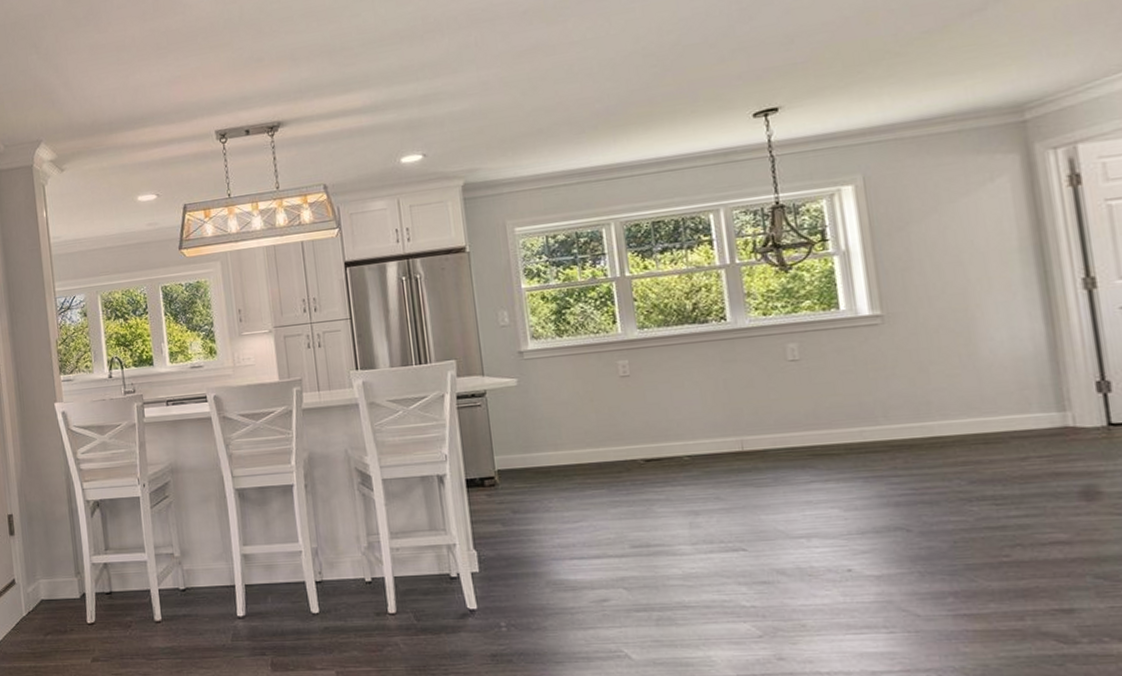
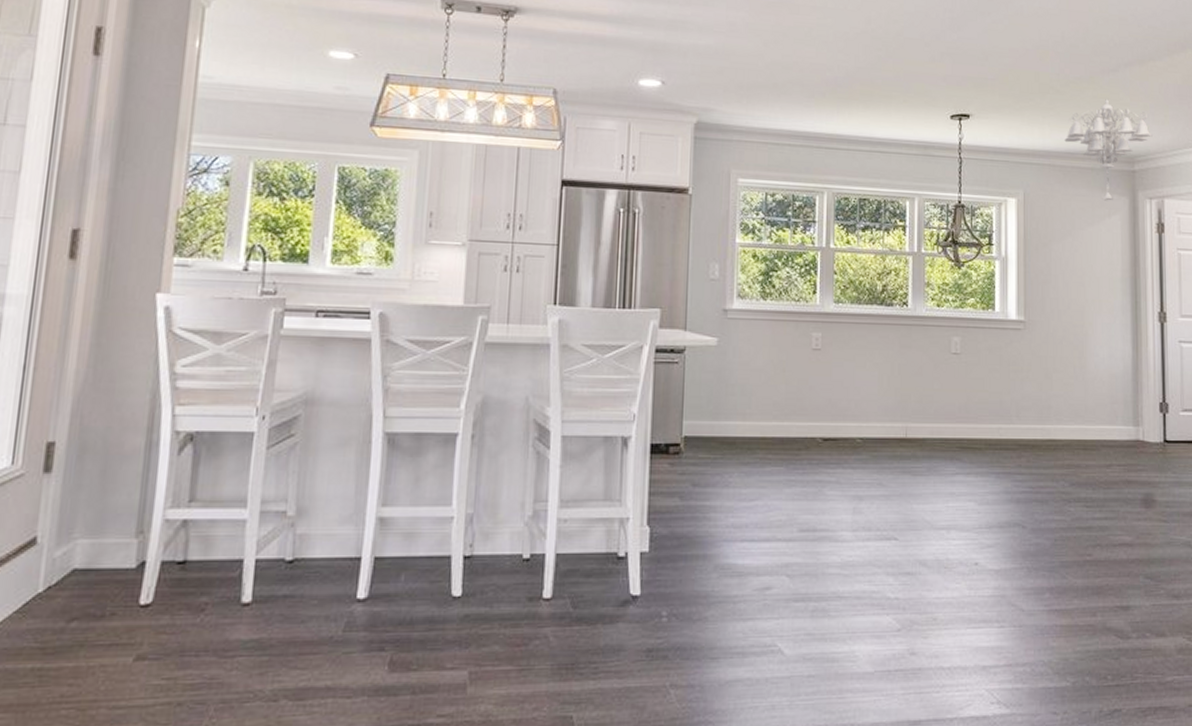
chandelier: none [913,46,1050,164] -> present [1064,99,1153,201]

